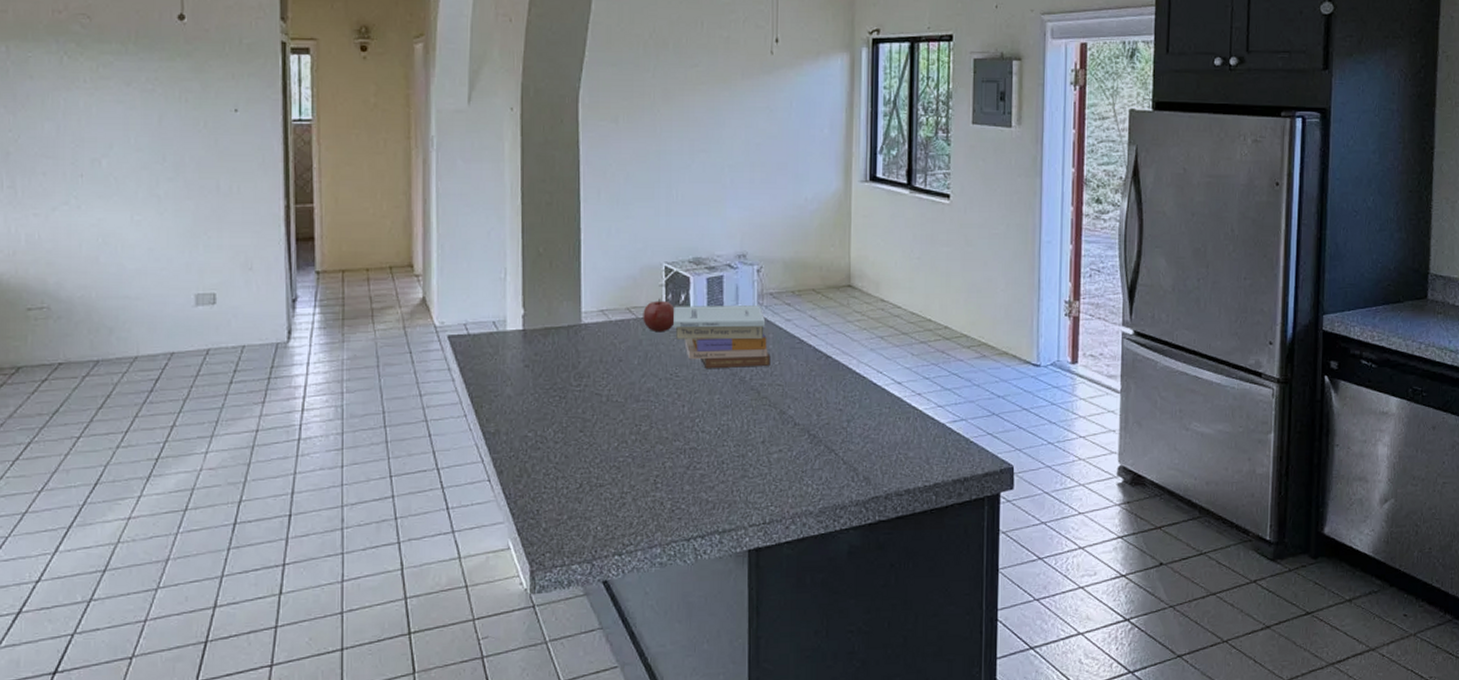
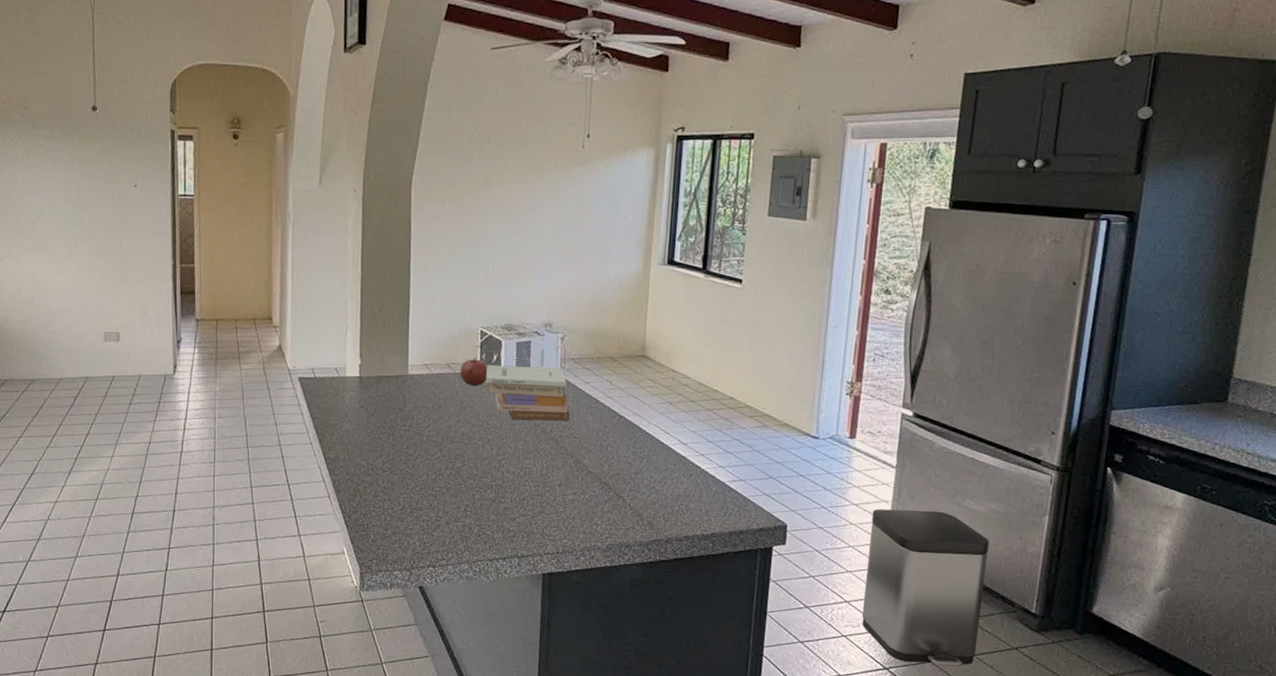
pedal bin: none [1098,437,1219,610] -> present [862,509,990,667]

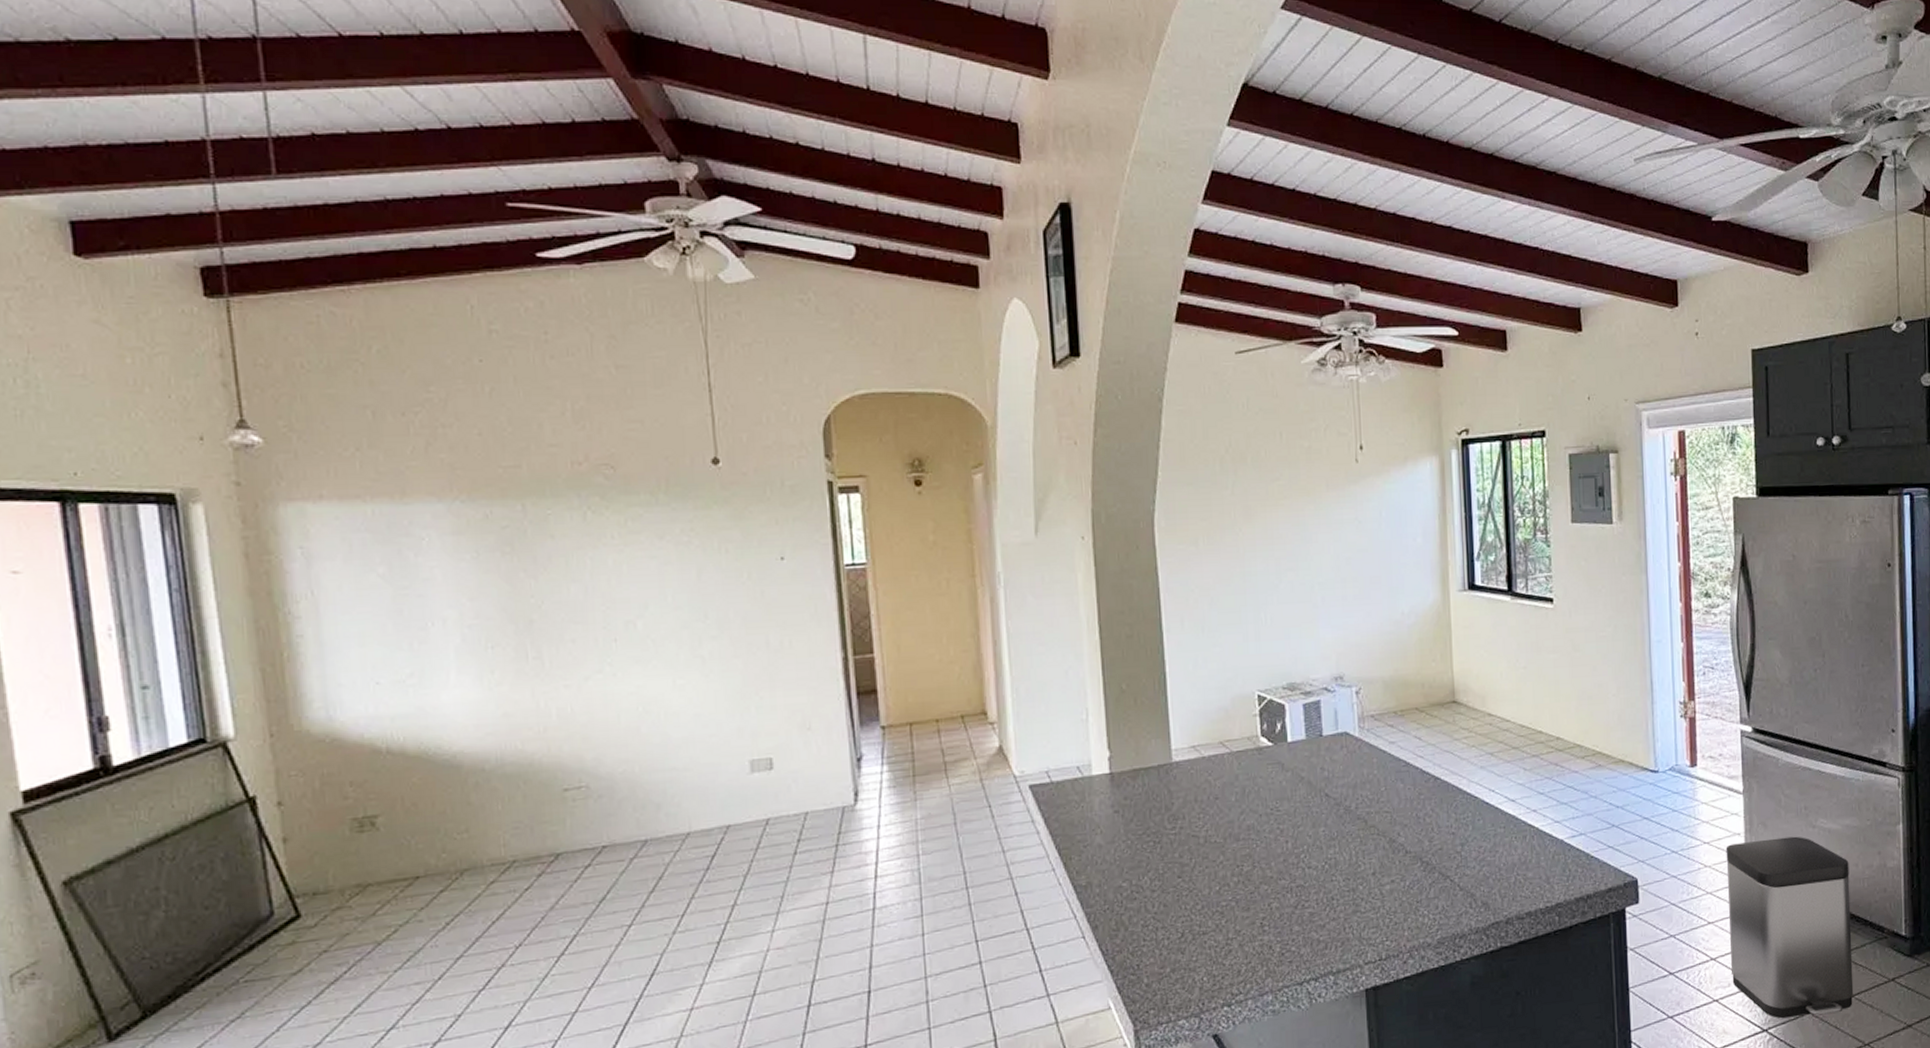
fruit: present [460,357,488,386] -> none [1237,728,1272,766]
books: present [486,364,570,421] -> none [1270,729,1376,800]

